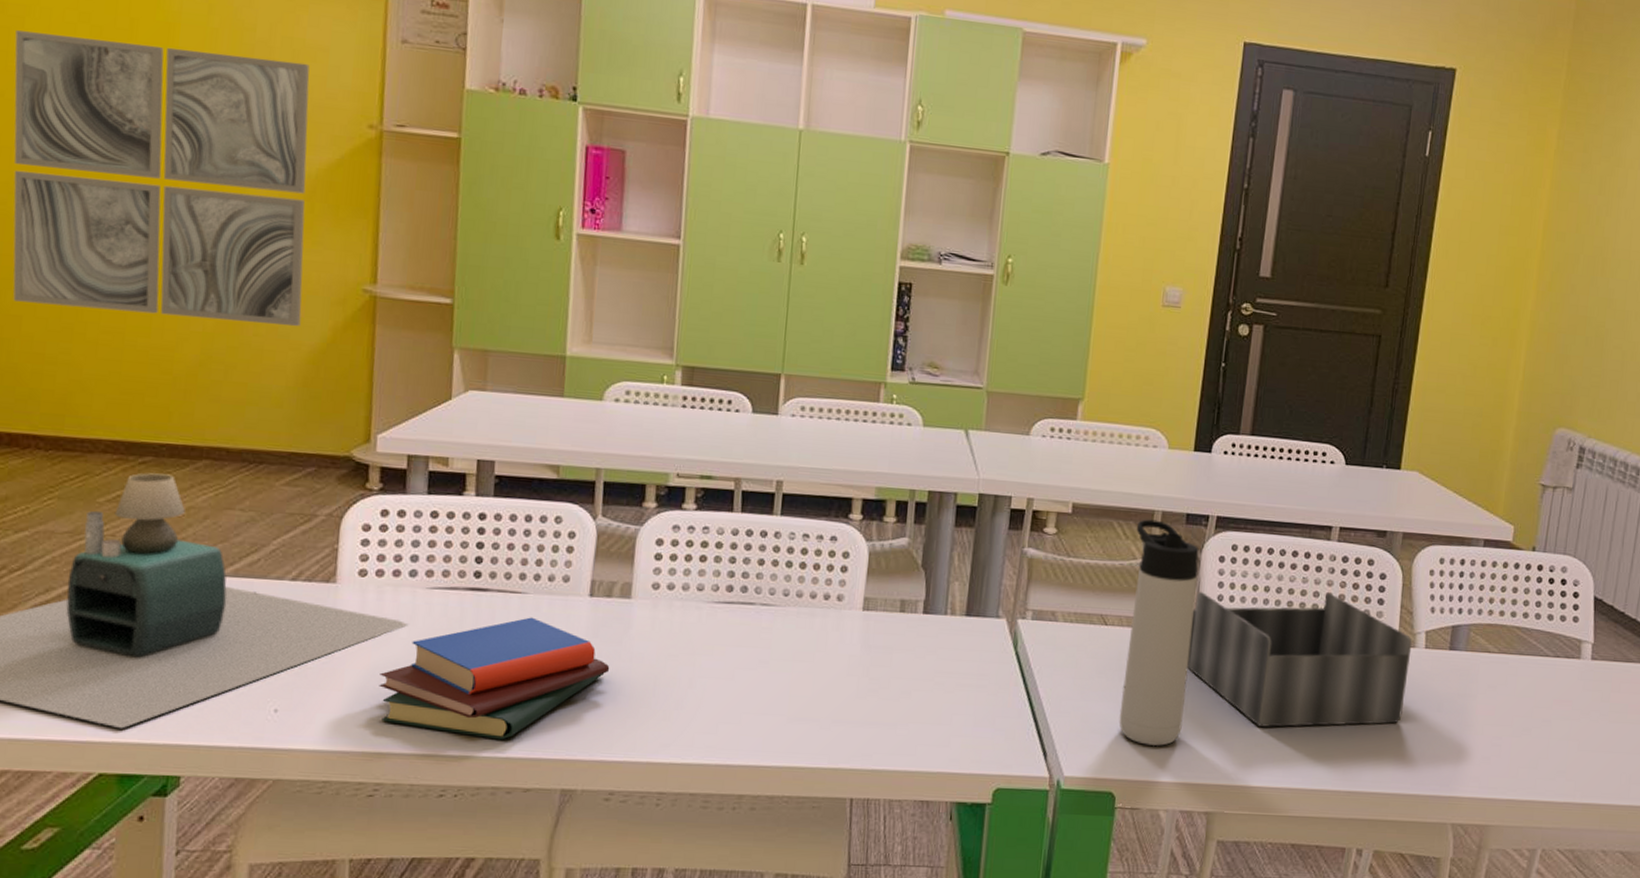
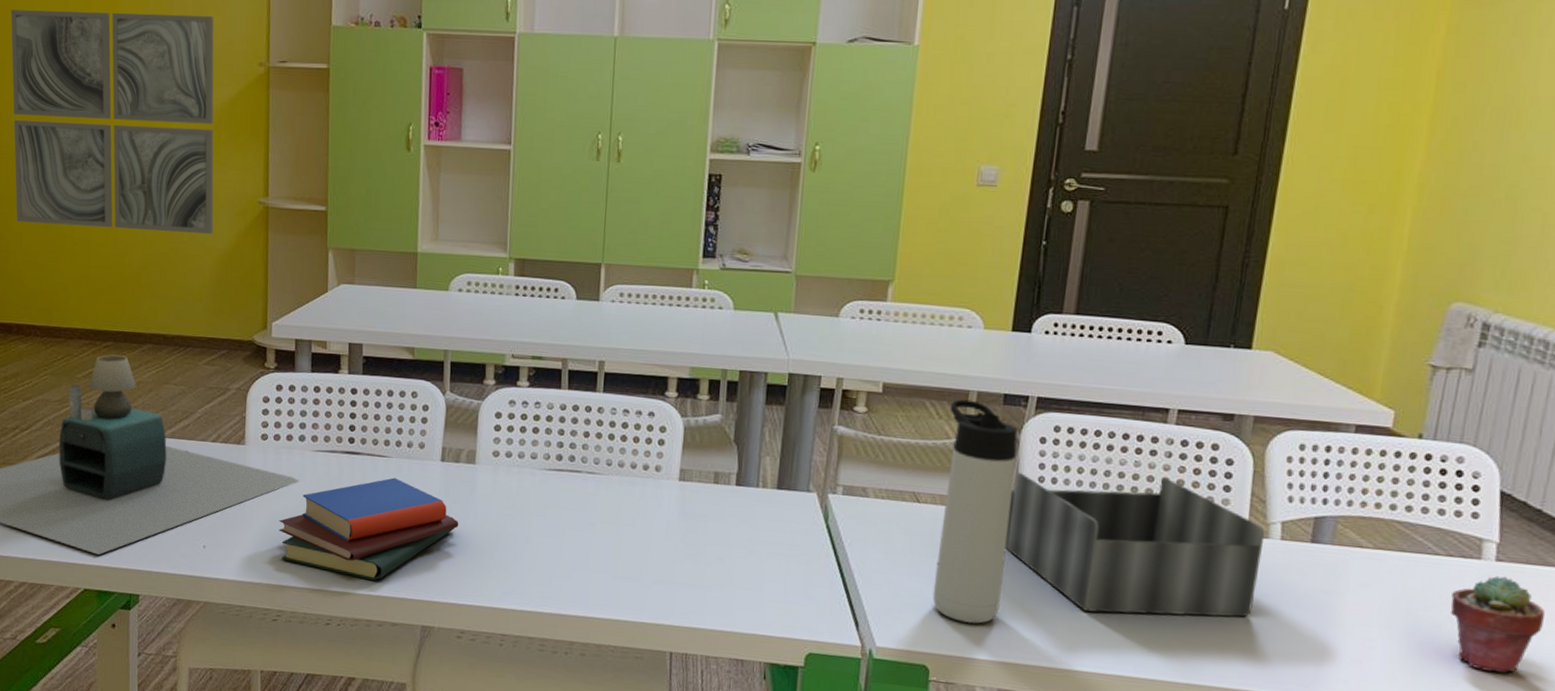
potted succulent: none [1558,673,1627,760] -> present [1450,575,1545,673]

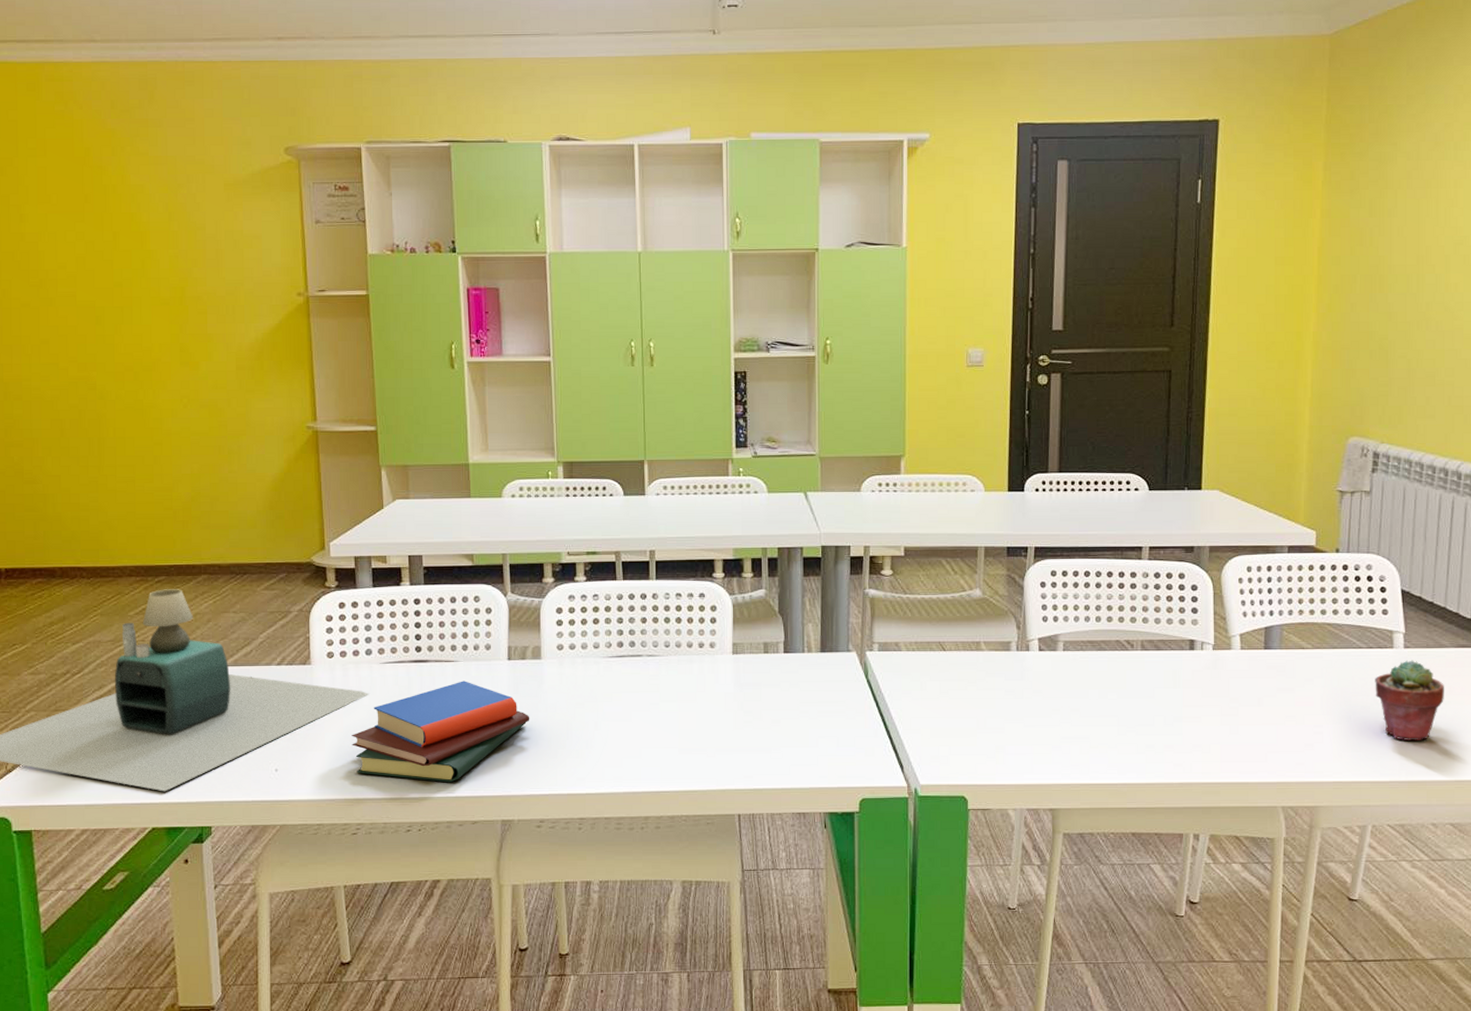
wall art: present [10,10,214,235] -> none [33,250,263,464]
thermos bottle: present [932,399,1018,624] -> none [963,555,1023,753]
desk organizer: present [1005,472,1265,618] -> none [1021,606,1228,730]

